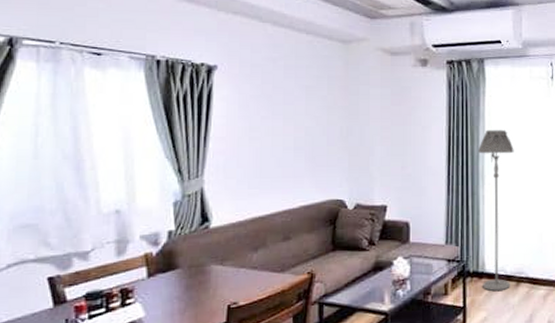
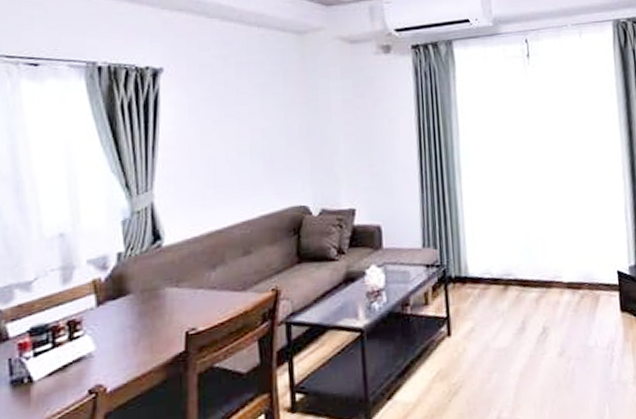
floor lamp: present [477,130,514,292] -> none [451,116,498,298]

